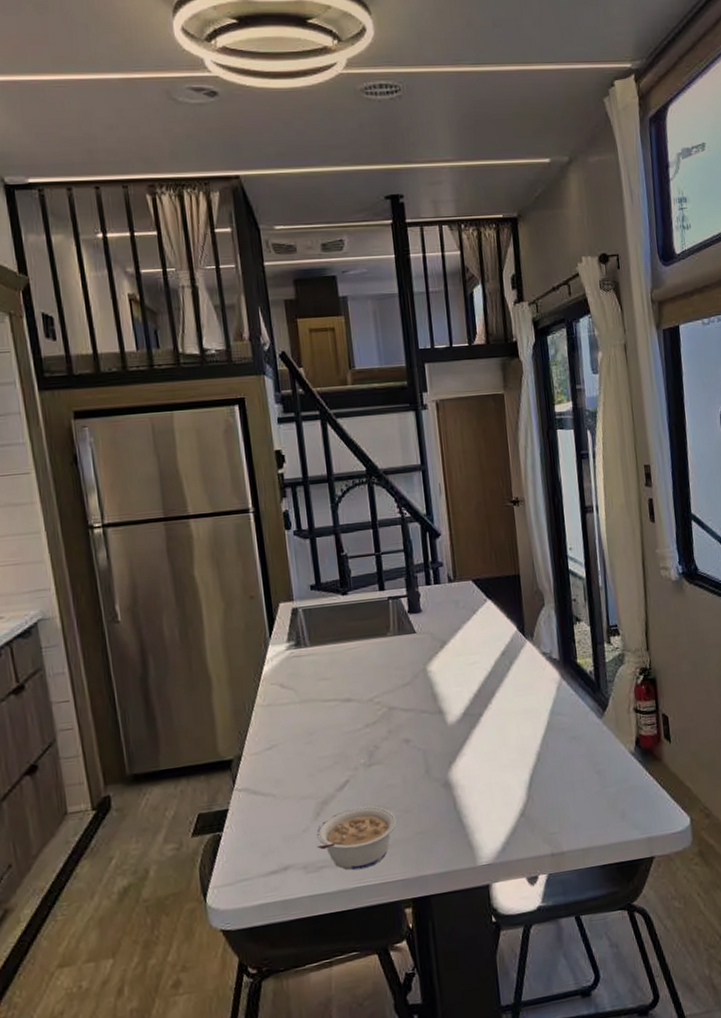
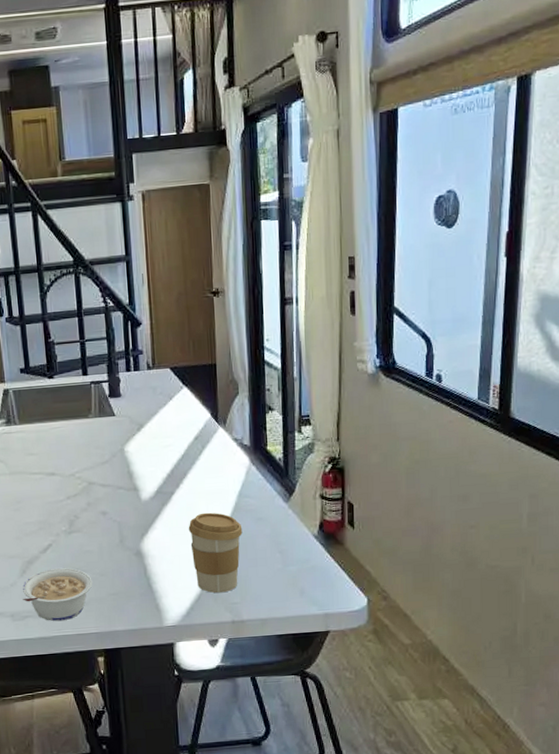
coffee cup: none [499,733,557,824] -> present [188,512,243,593]

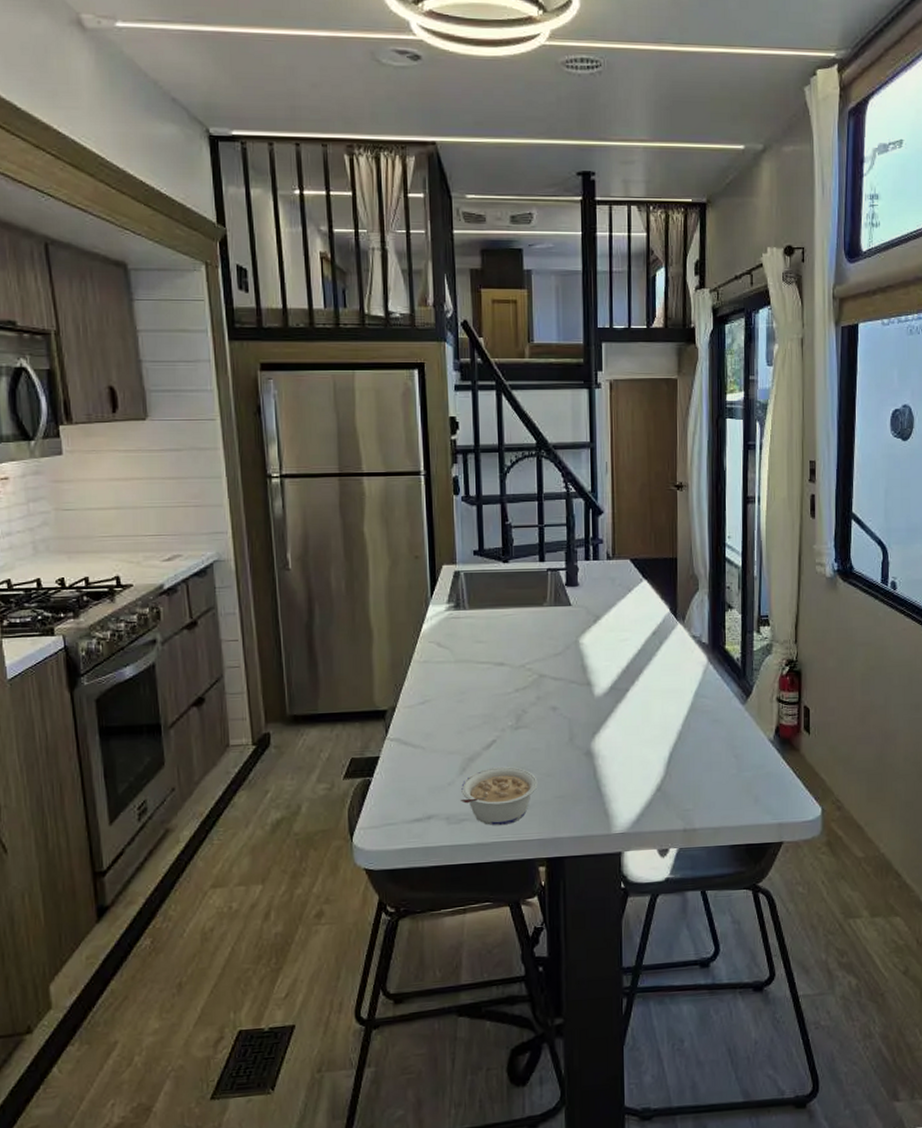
coffee cup: present [188,512,243,593] -> none [642,711,698,799]

